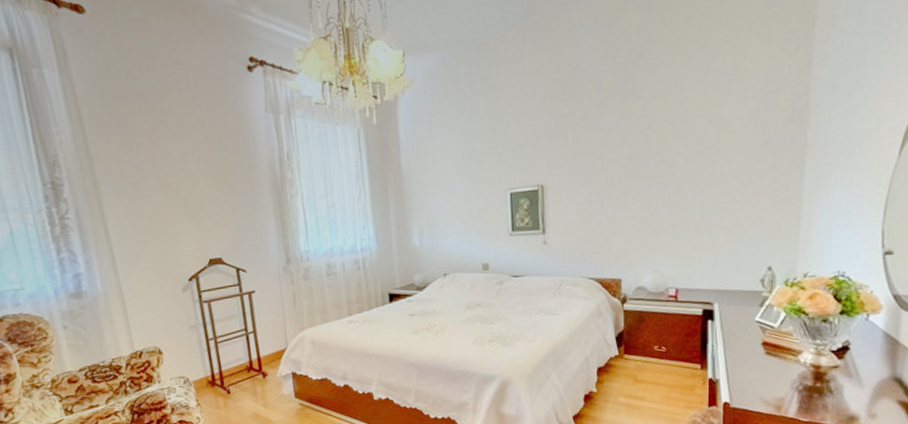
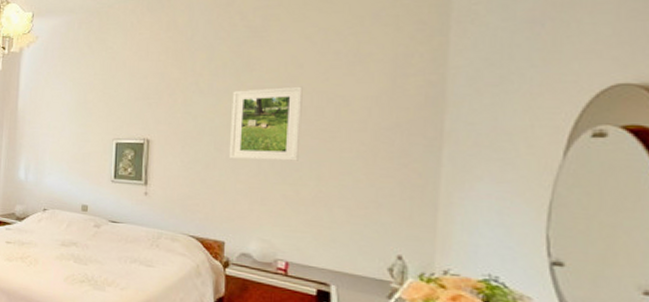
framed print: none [620,111,686,195] -> present [228,86,303,161]

